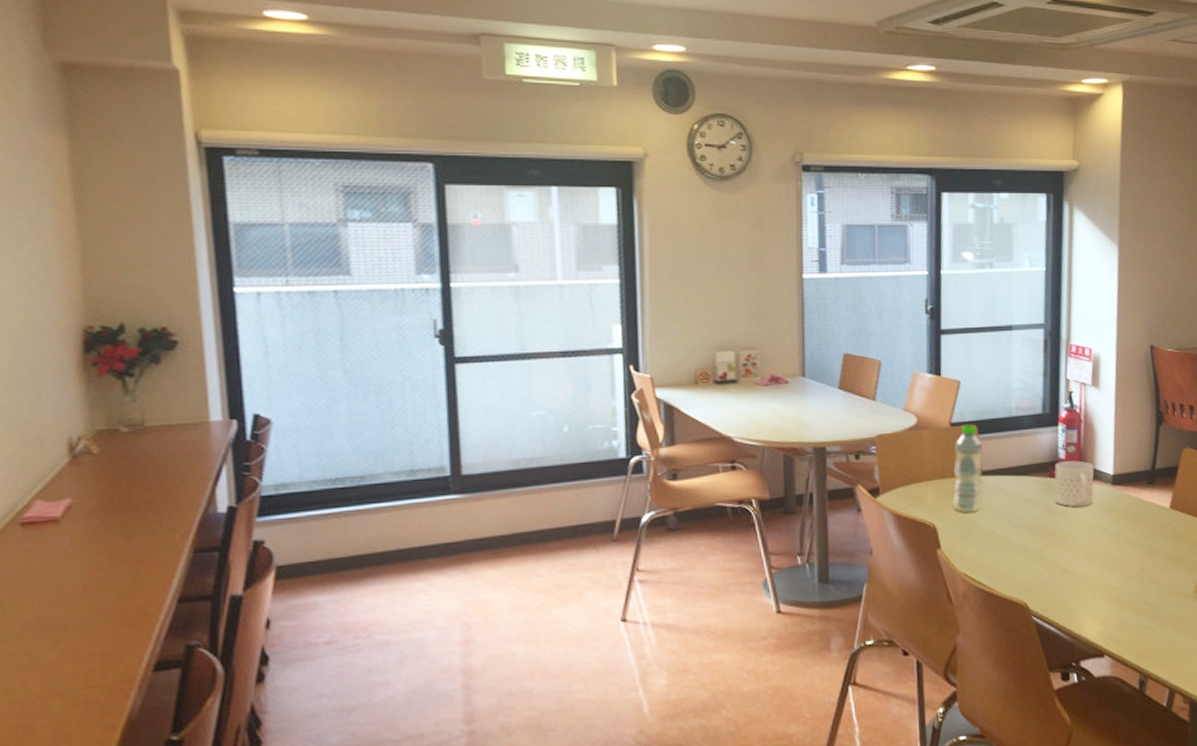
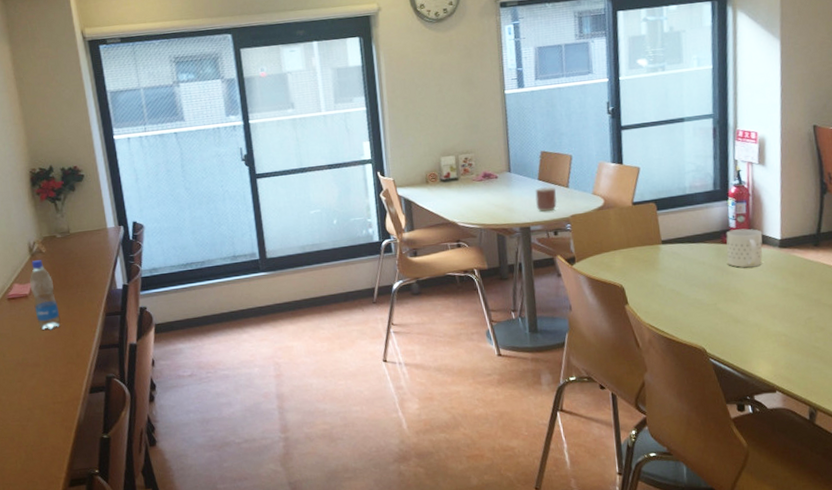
bottle: none [63,463,114,574] -> present [29,259,61,330]
mug: none [834,398,861,429] -> present [535,187,557,212]
water bottle: present [952,424,983,513] -> none [636,202,662,275]

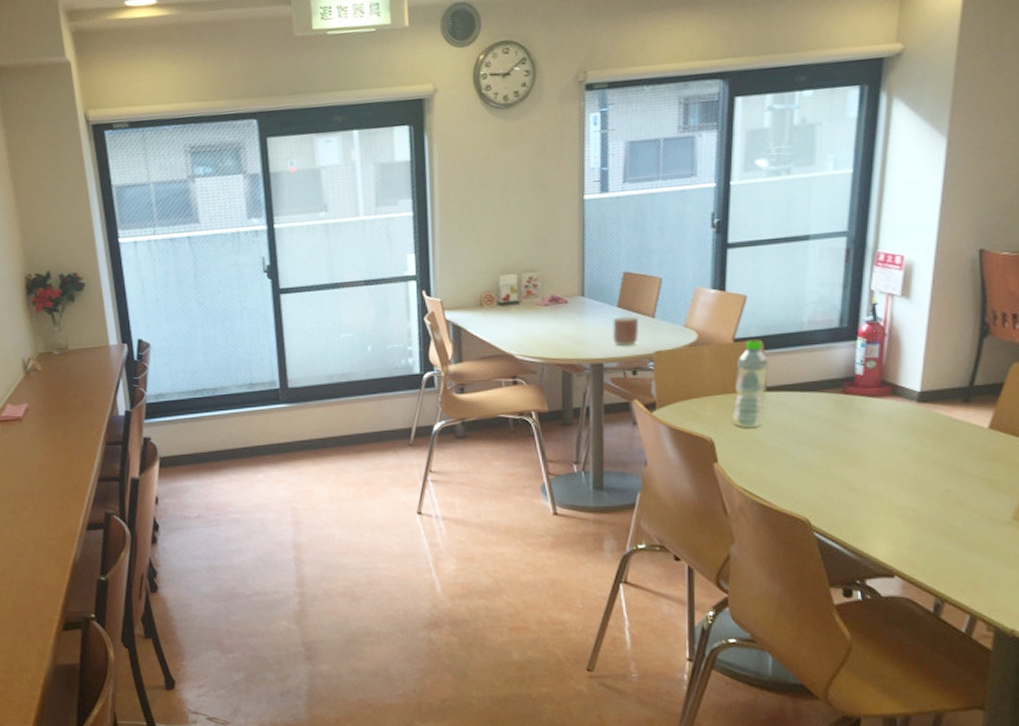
bottle: present [29,259,61,330] -> none [23,378,57,458]
water bottle: none [636,202,662,275] -> present [732,339,768,429]
mug: present [726,228,763,268] -> none [846,376,898,425]

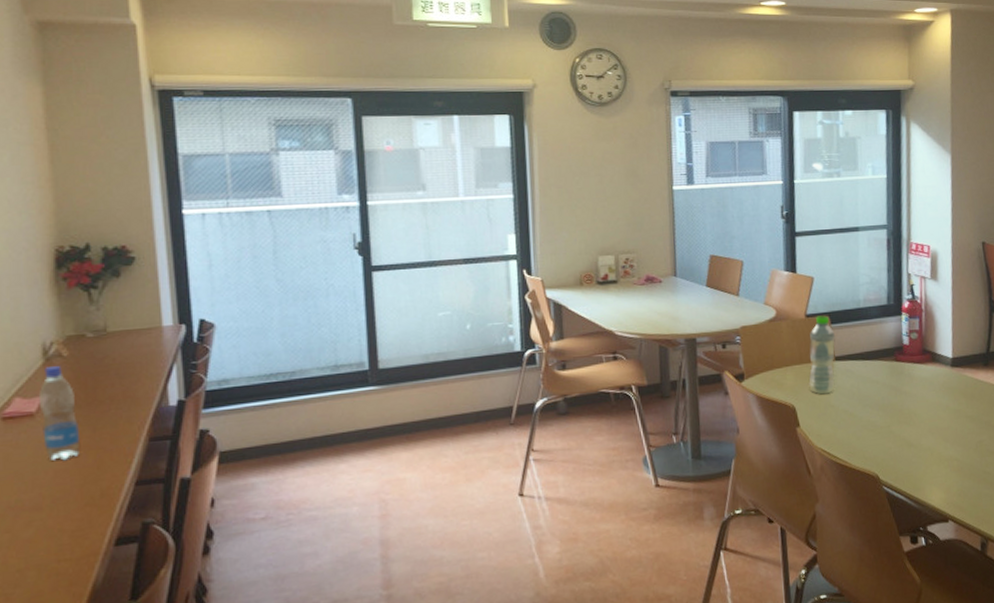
bottle: none [23,378,57,458] -> present [38,365,81,461]
mug: present [612,316,639,346] -> none [702,294,726,322]

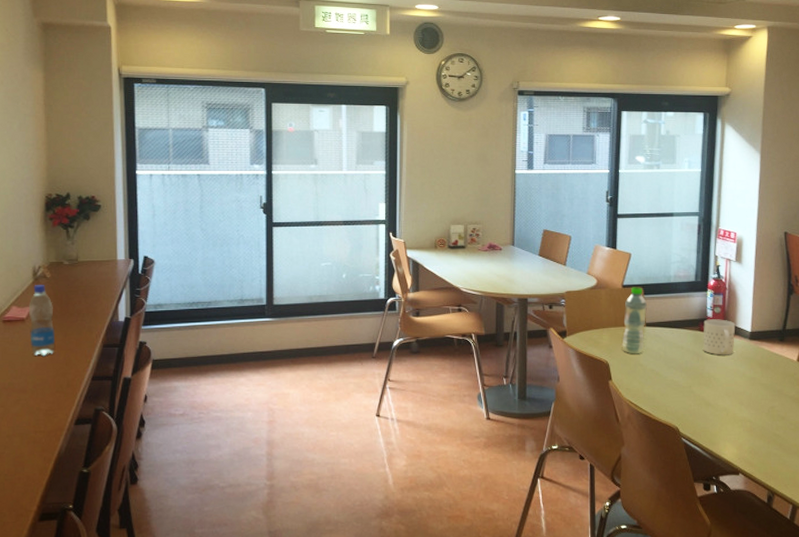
mug: none [899,346,935,388] -> present [702,319,736,356]

